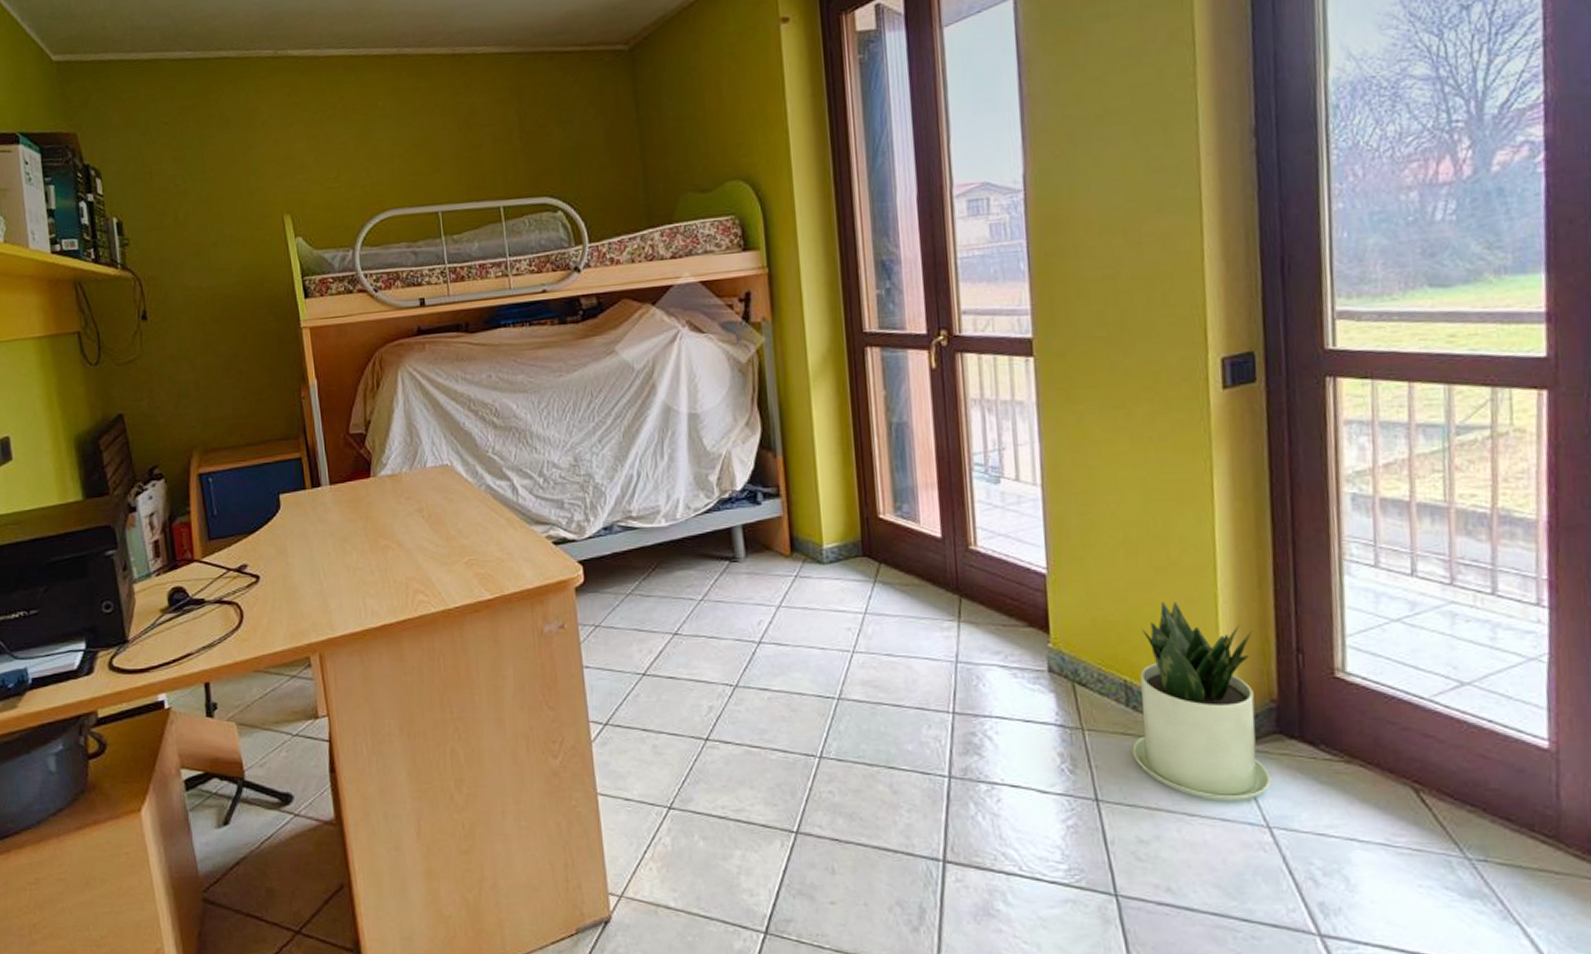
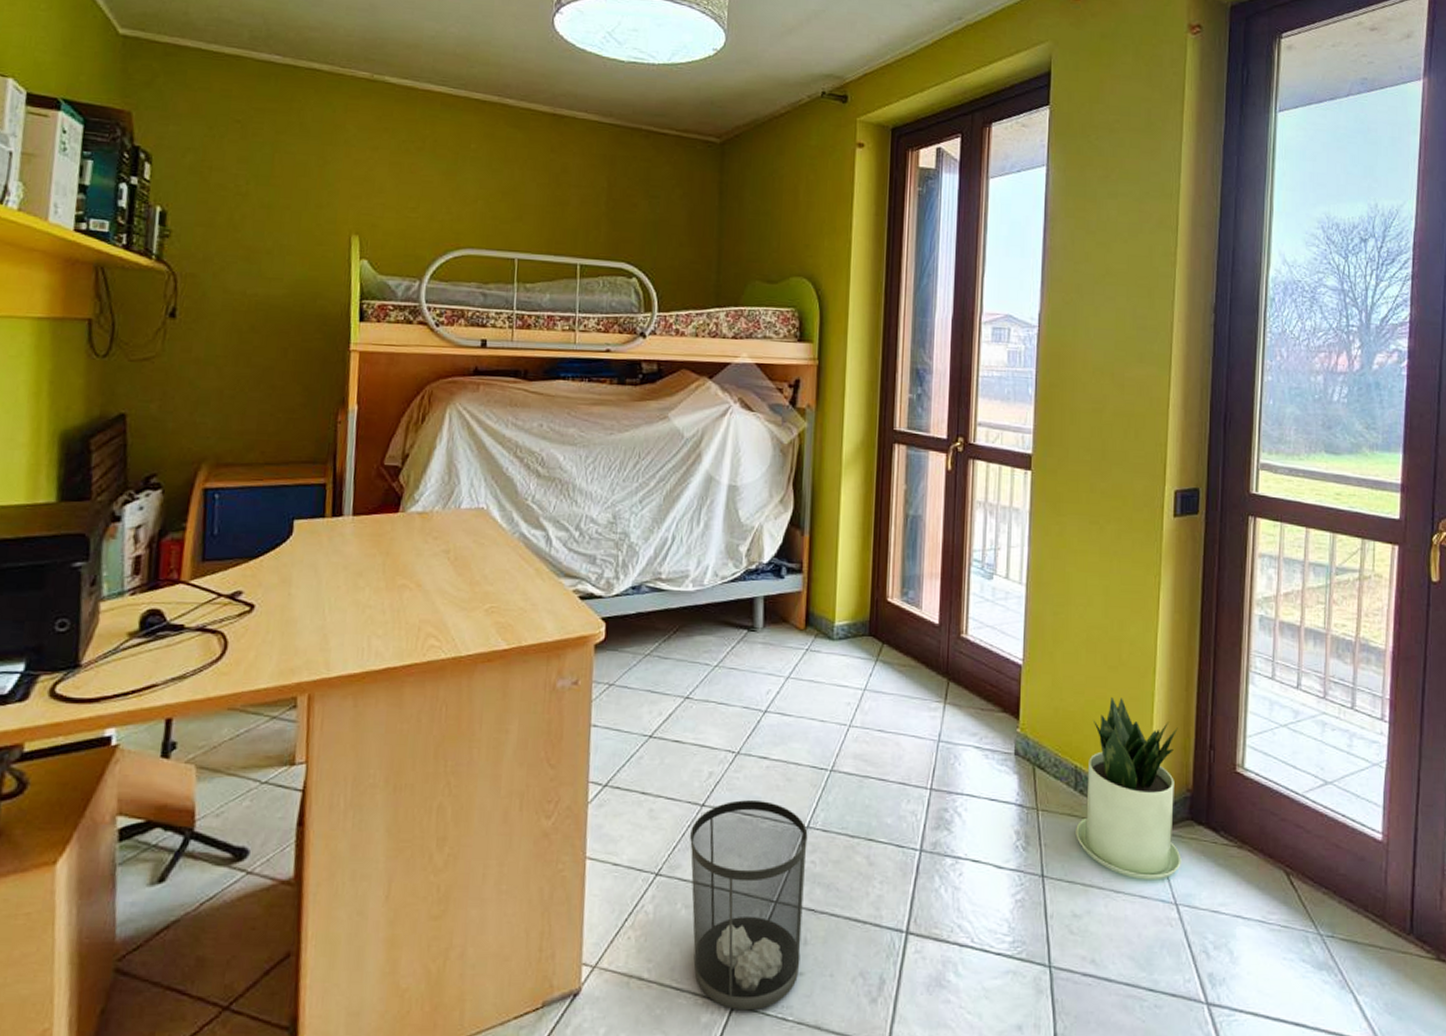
waste bin: none [698,733,831,939] -> present [690,800,808,1011]

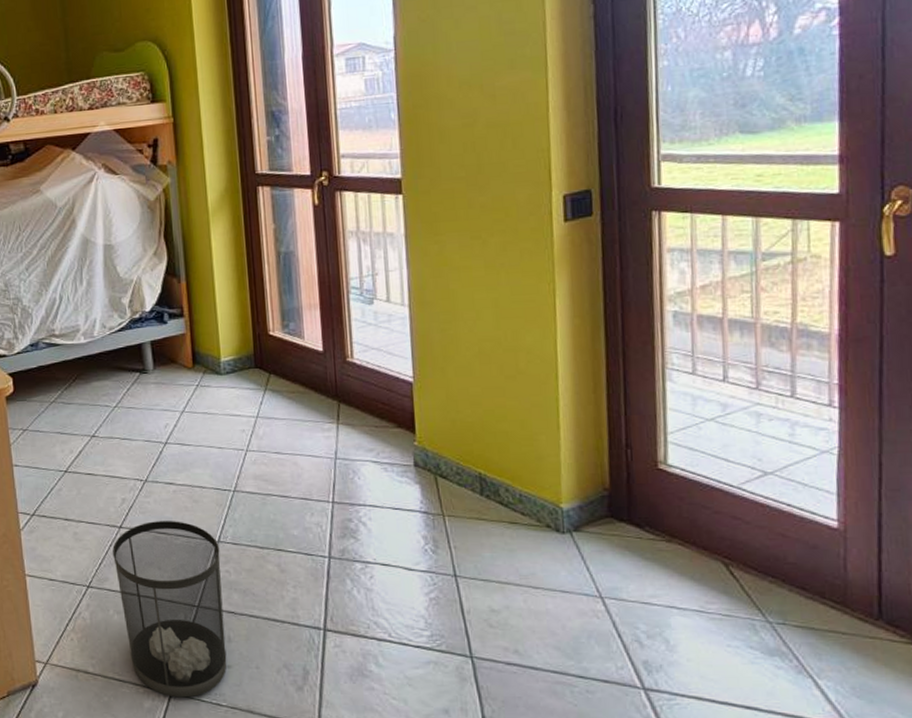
planter: present [1076,697,1182,881] -> none [485,405,604,576]

